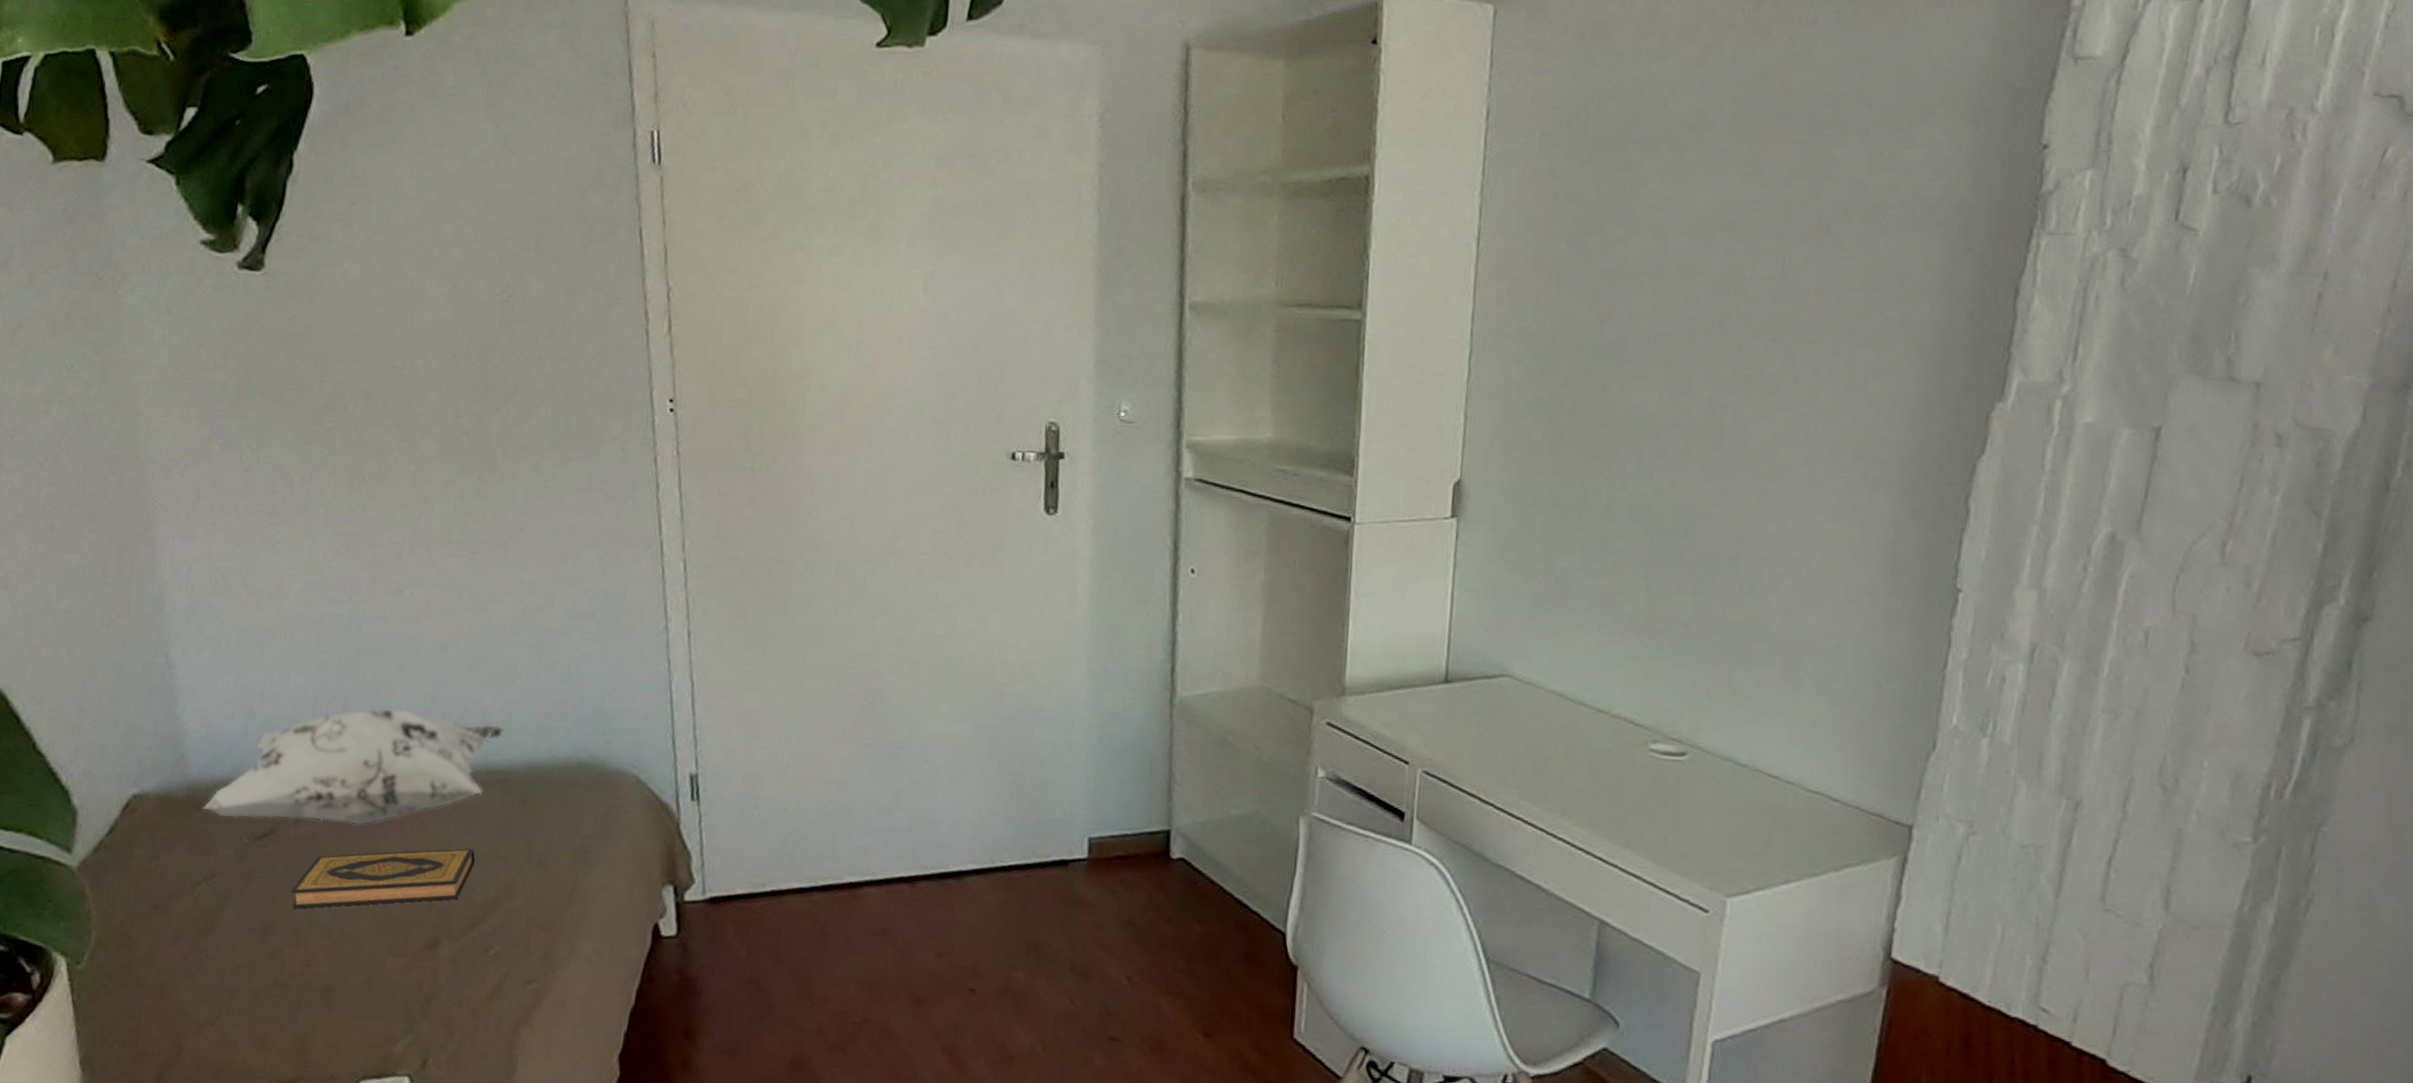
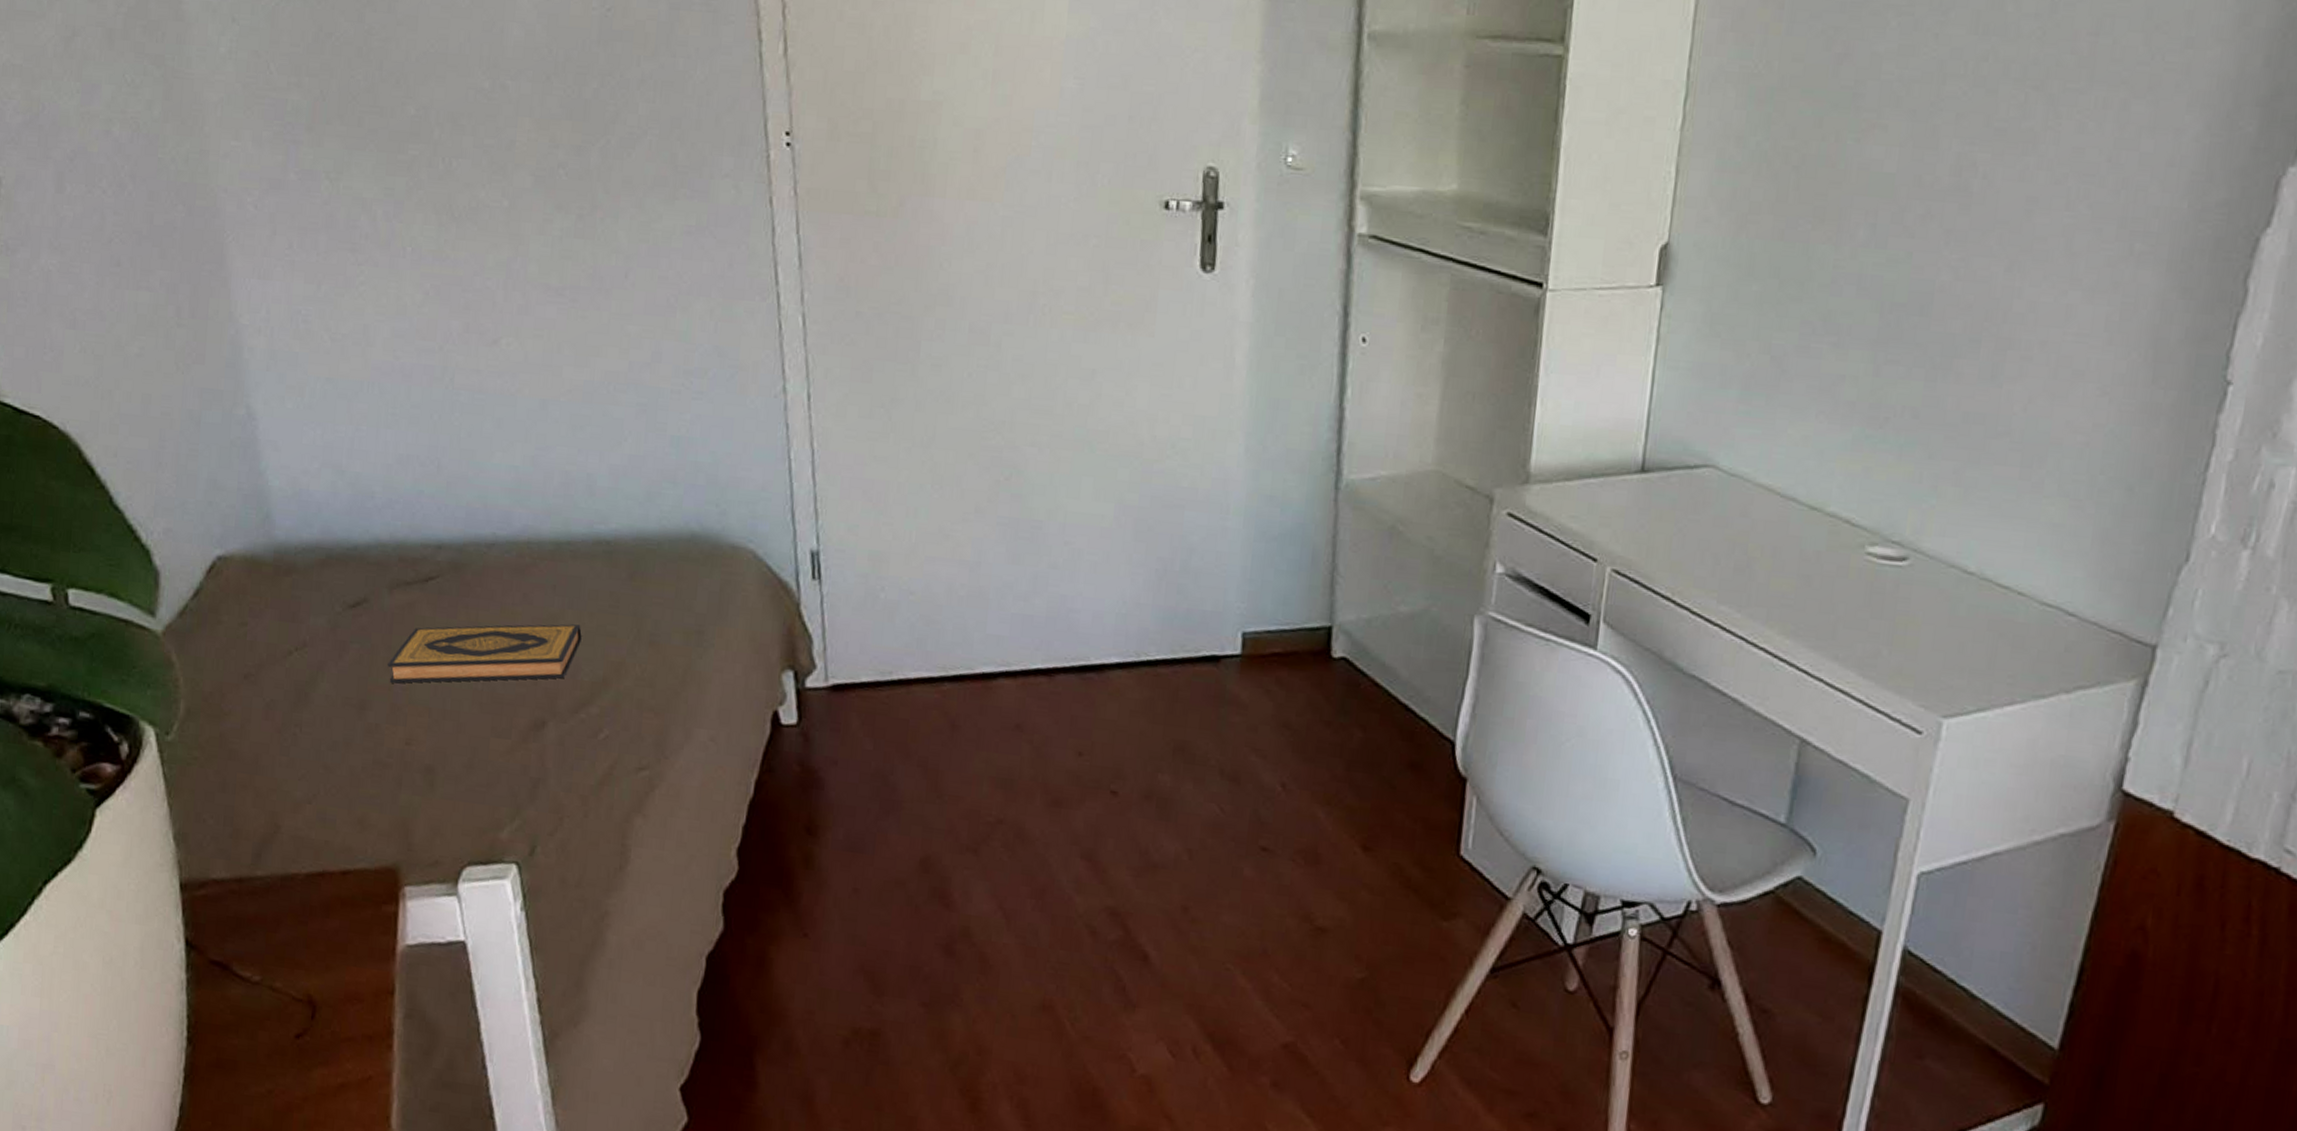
decorative pillow: present [201,709,503,825] -> none [290,470,609,596]

